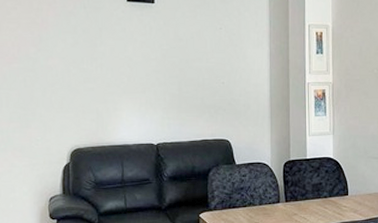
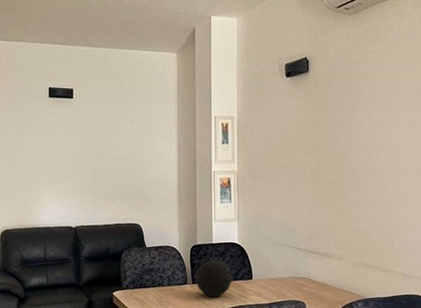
decorative orb: none [289,176,326,216] -> present [196,260,231,298]

